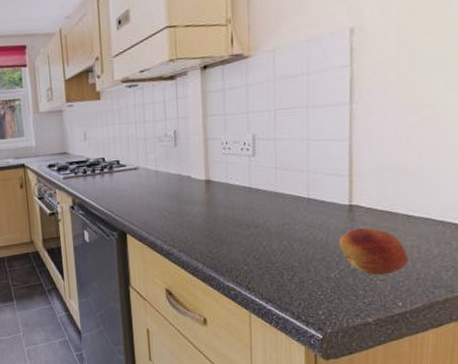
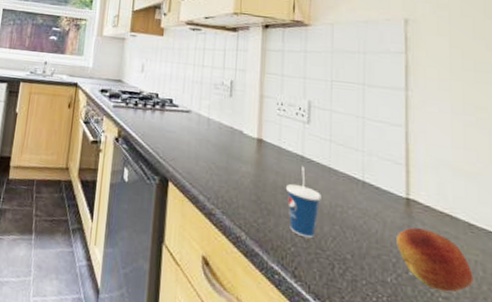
cup: none [235,196,269,257] -> present [285,166,321,239]

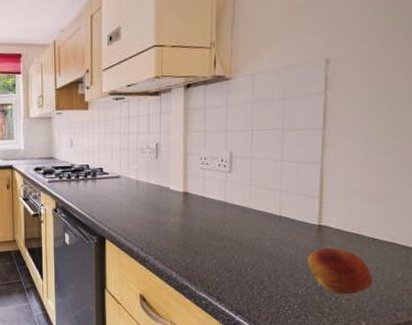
cup: present [285,166,321,239] -> none [210,211,242,269]

